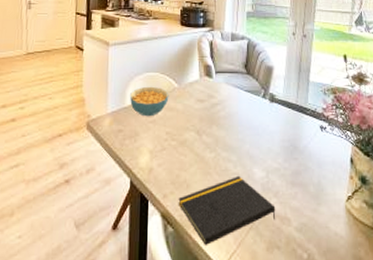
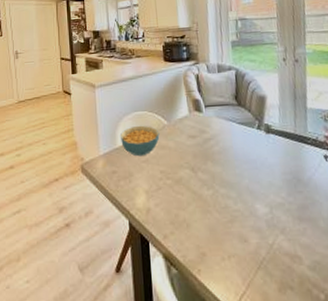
notepad: present [178,175,276,245] -> none [179,212,286,287]

